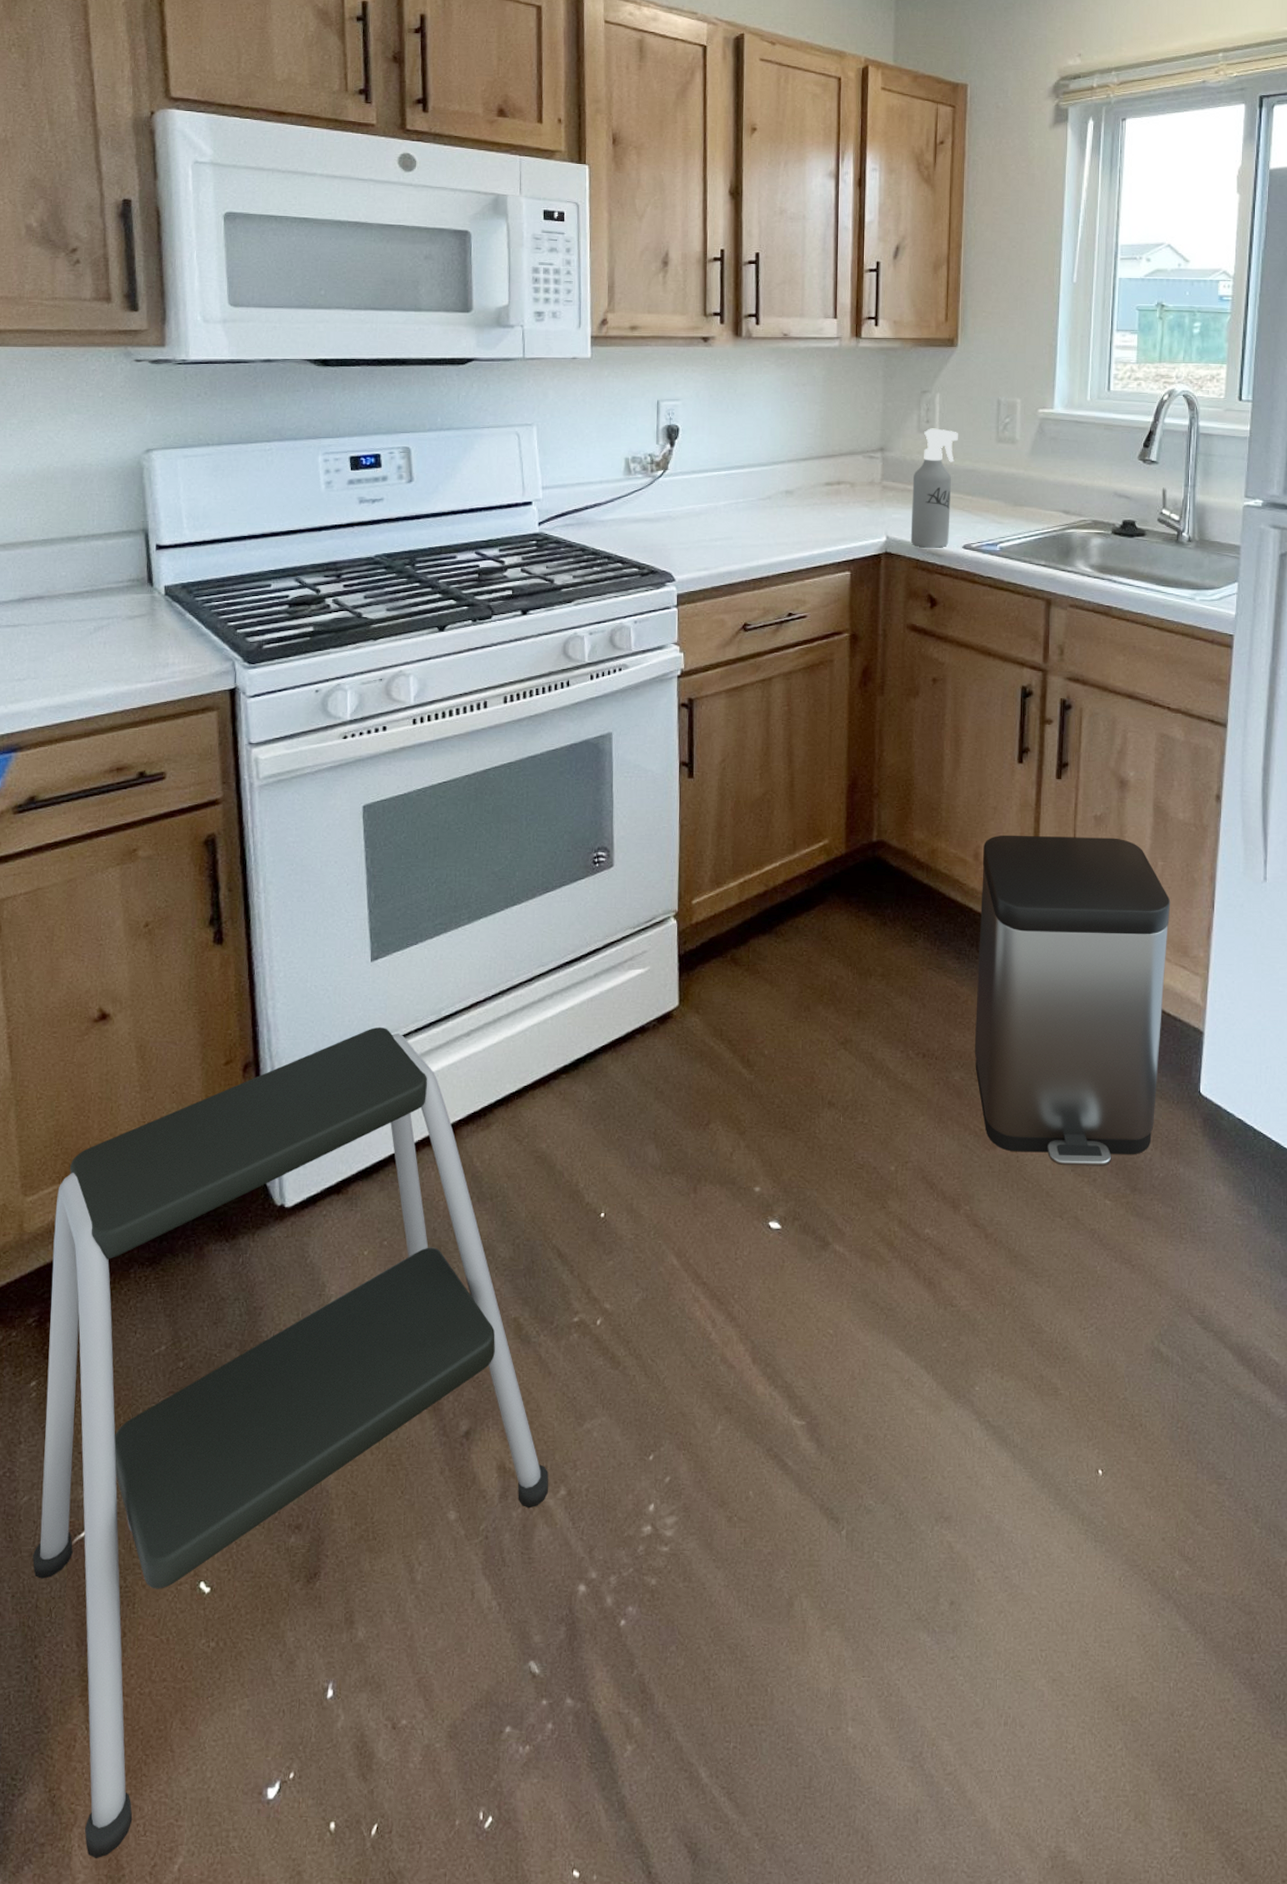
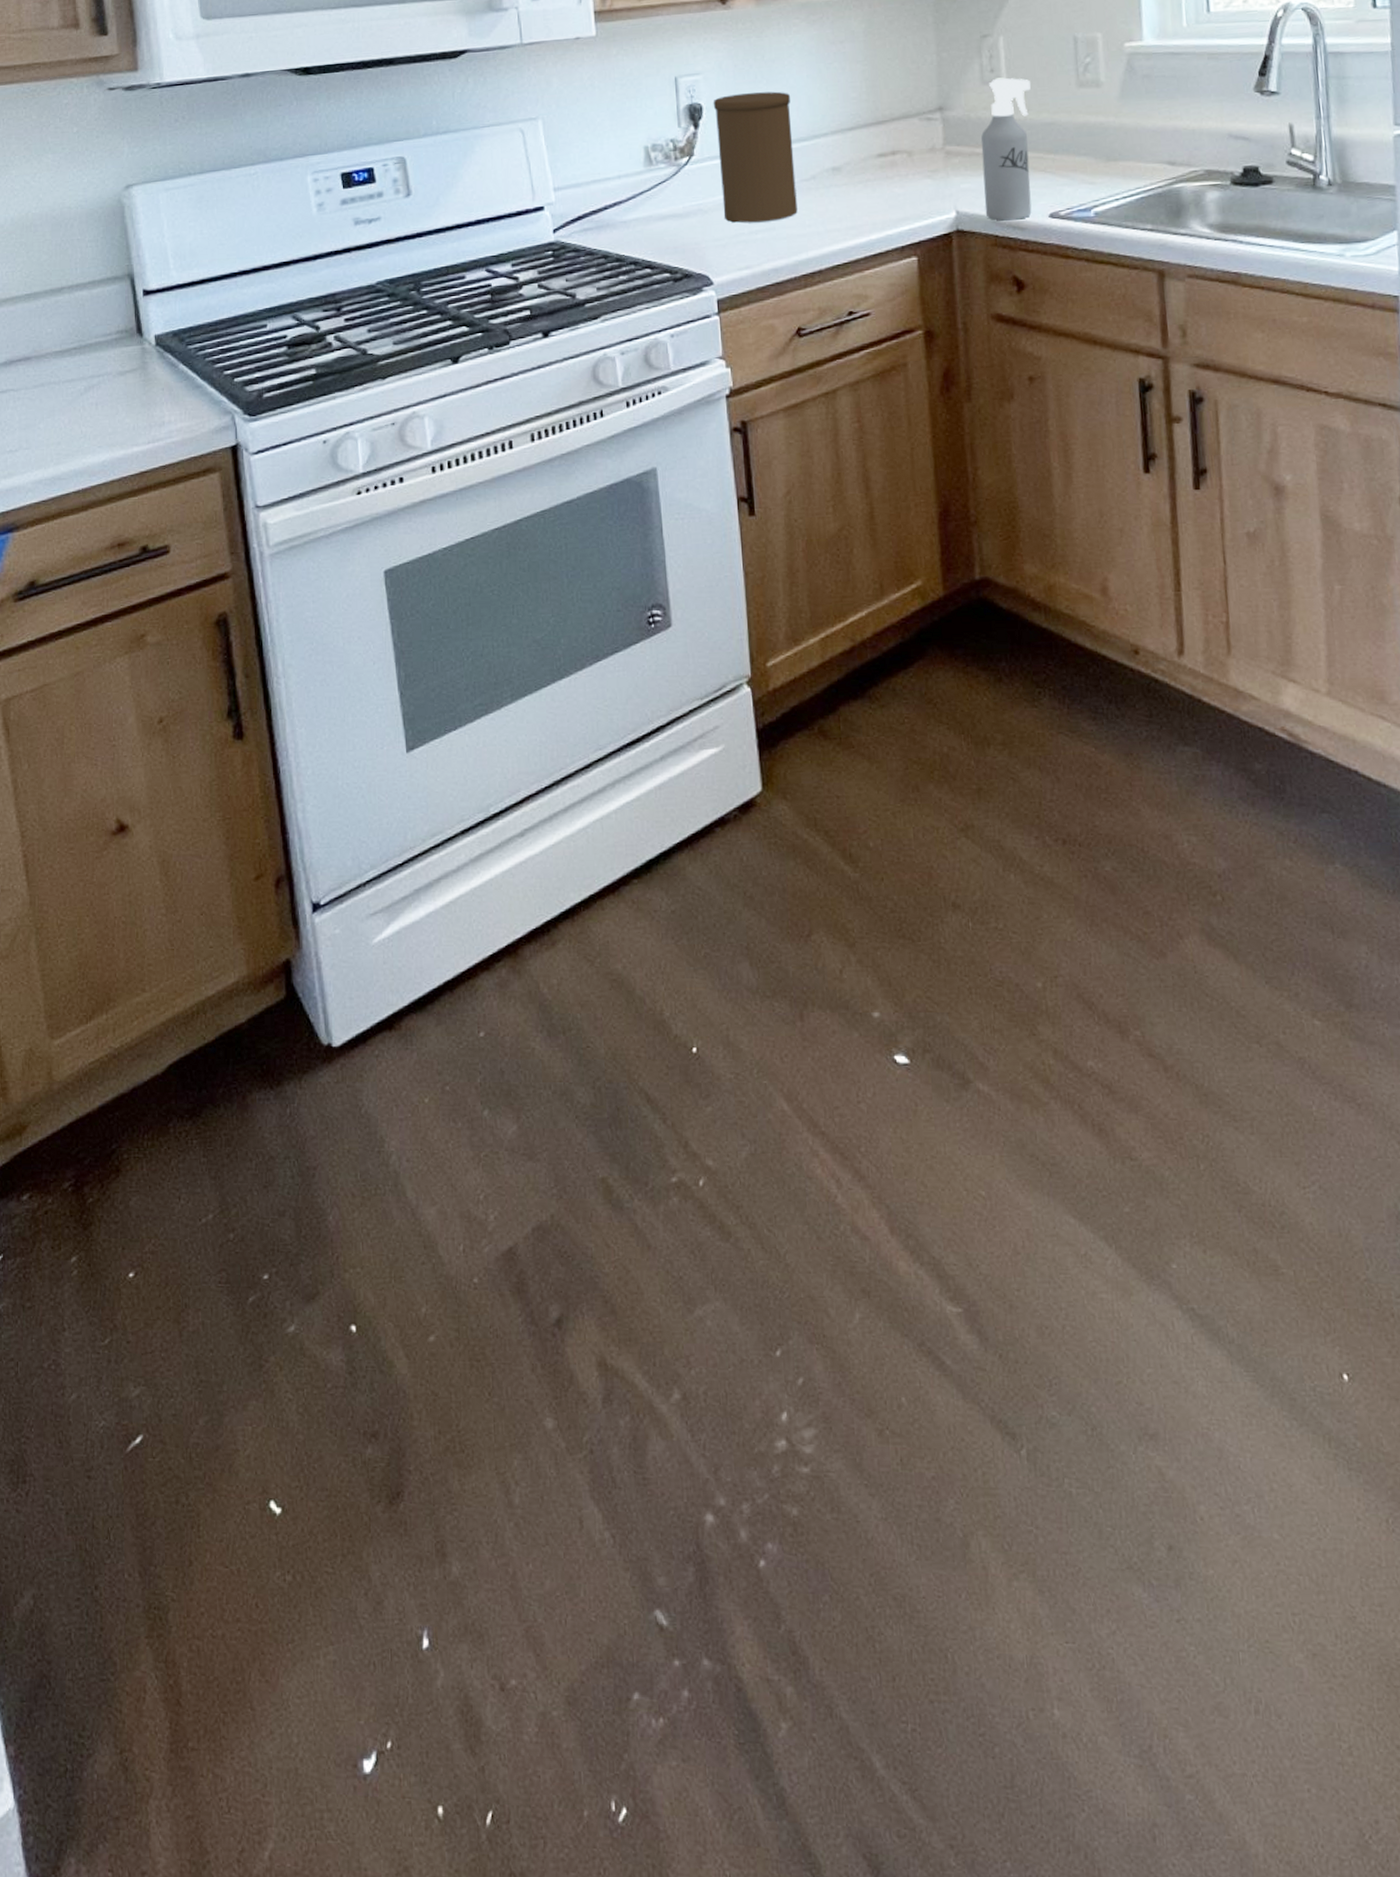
step stool: present [33,1026,549,1859] -> none [85,829,660,1840]
canister: none [688,420,755,532] -> present [713,91,798,224]
pedal bin: present [974,834,1171,1166] -> none [1111,558,1366,977]

